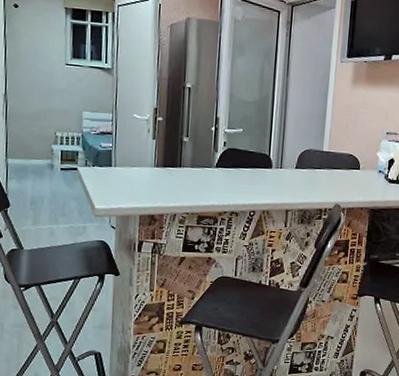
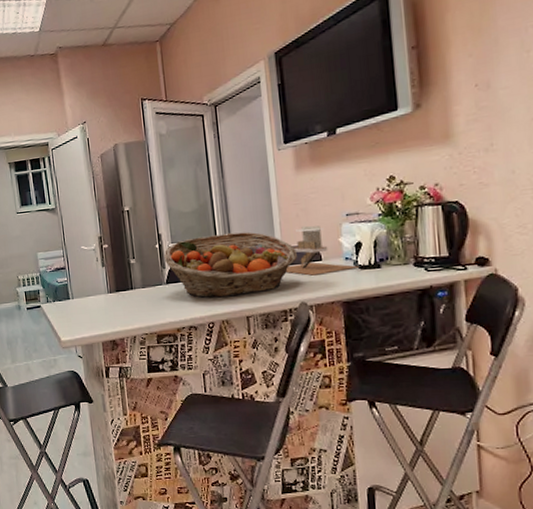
fruit basket: none [219,127,340,190] -> present [164,232,297,298]
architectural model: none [327,136,388,182] -> present [285,225,359,276]

